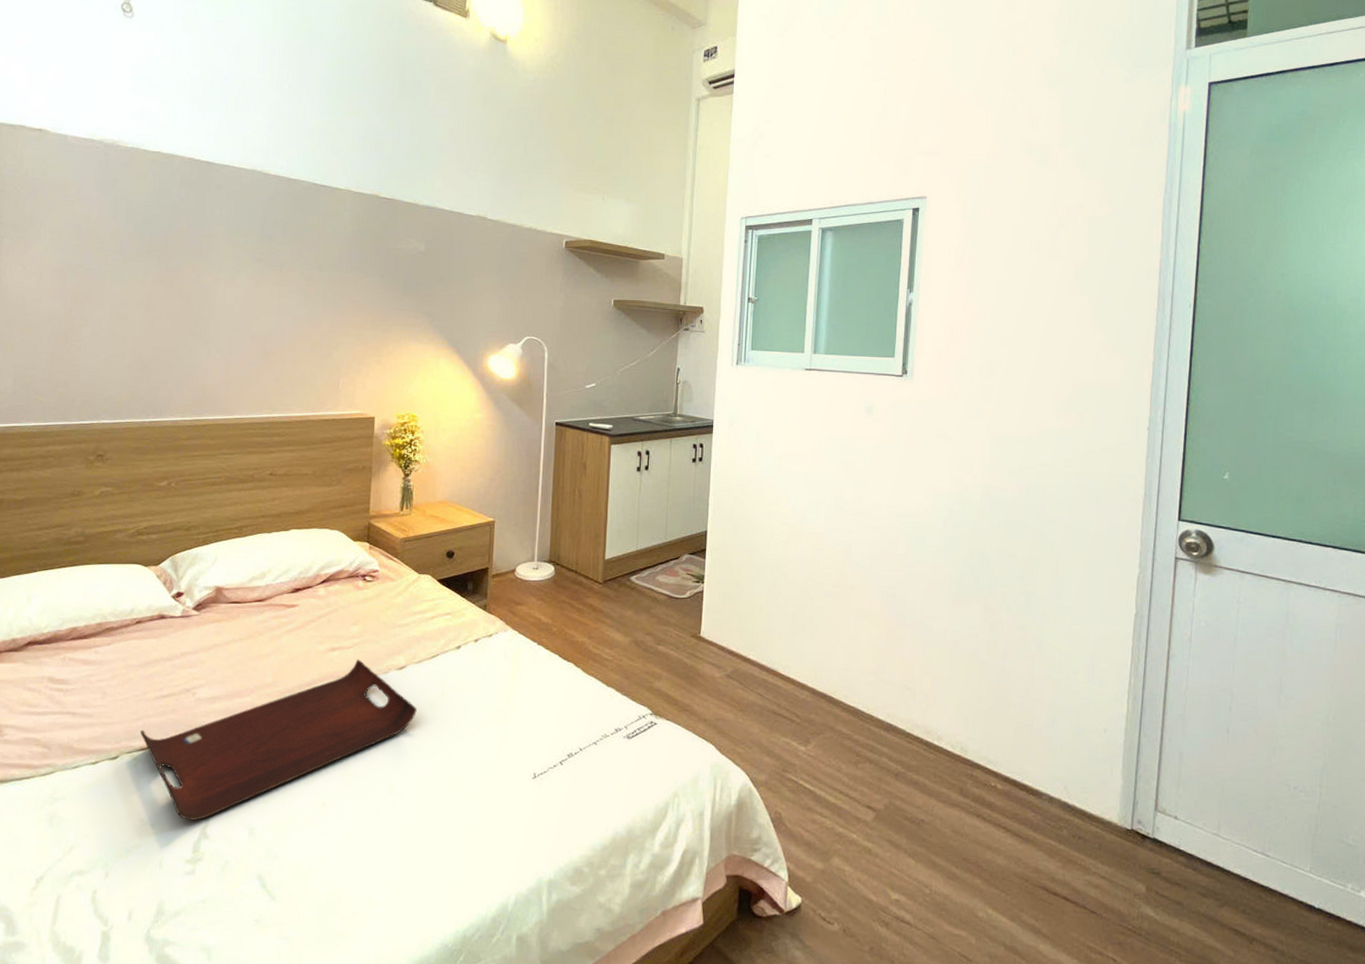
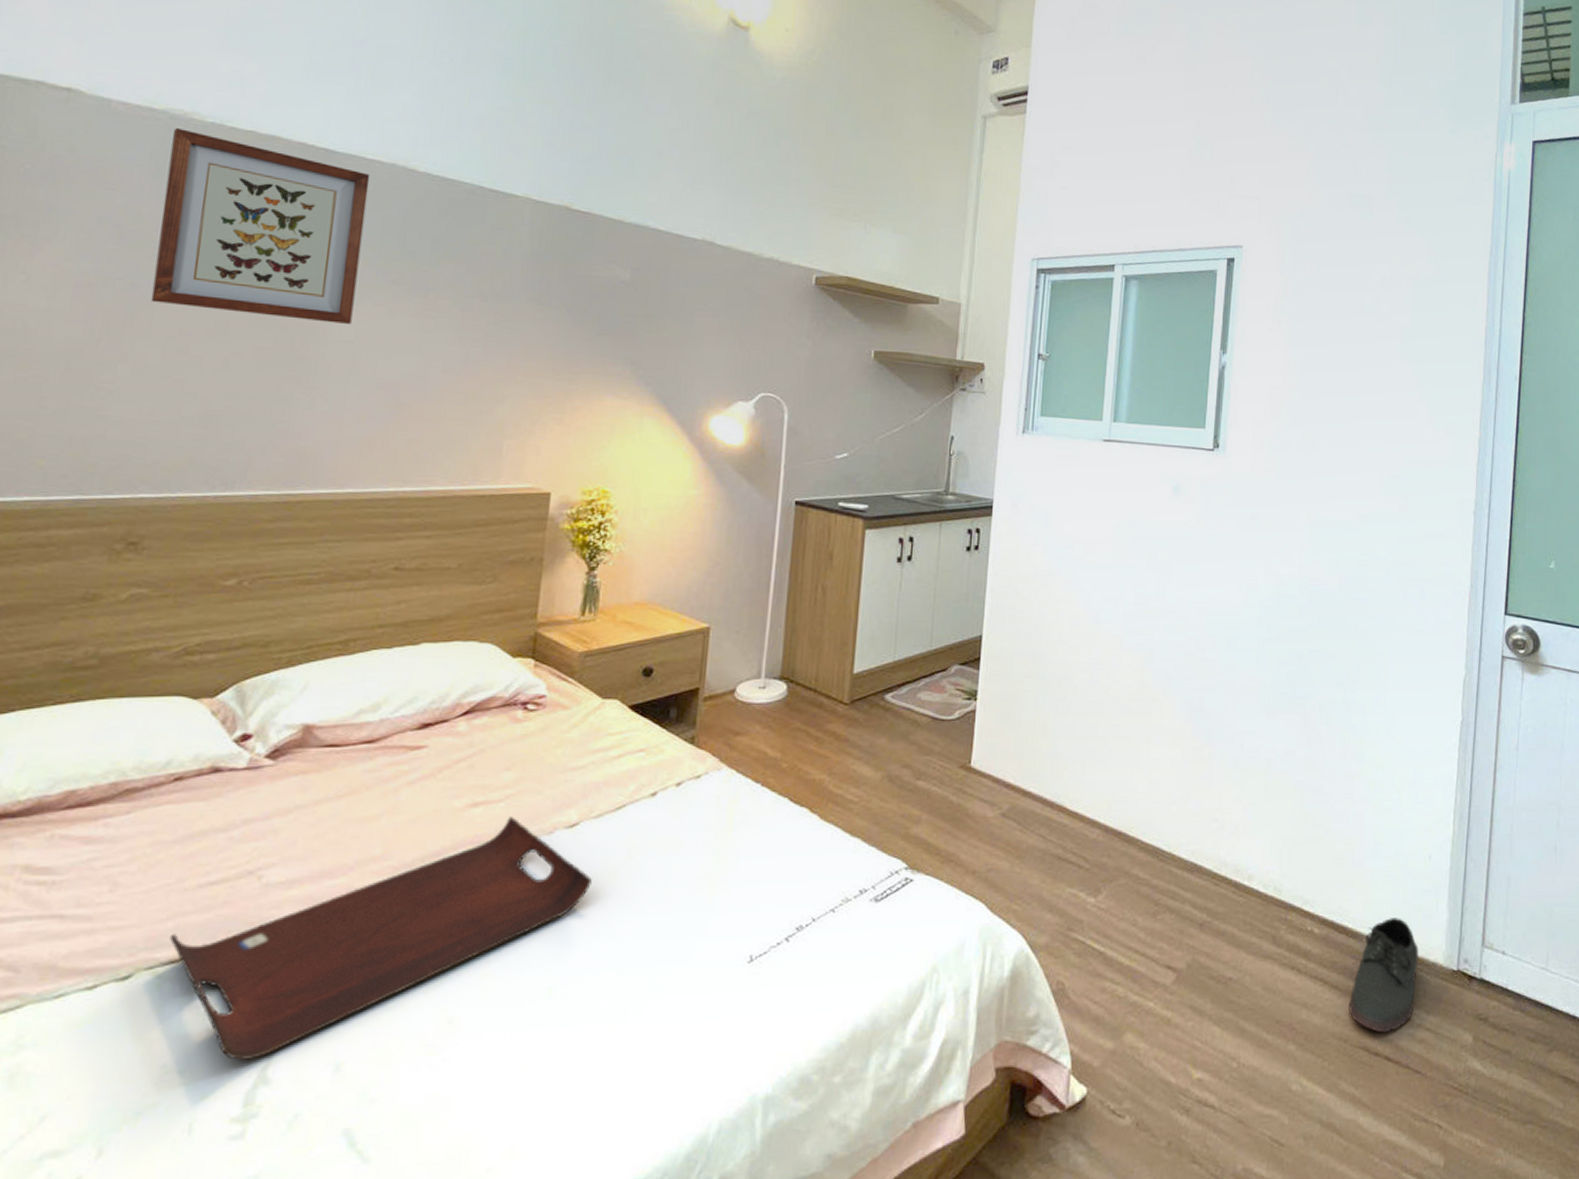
wall art: none [100,153,238,293] -> present [150,128,370,324]
shoe: none [1029,780,1094,877] -> present [1349,918,1418,1033]

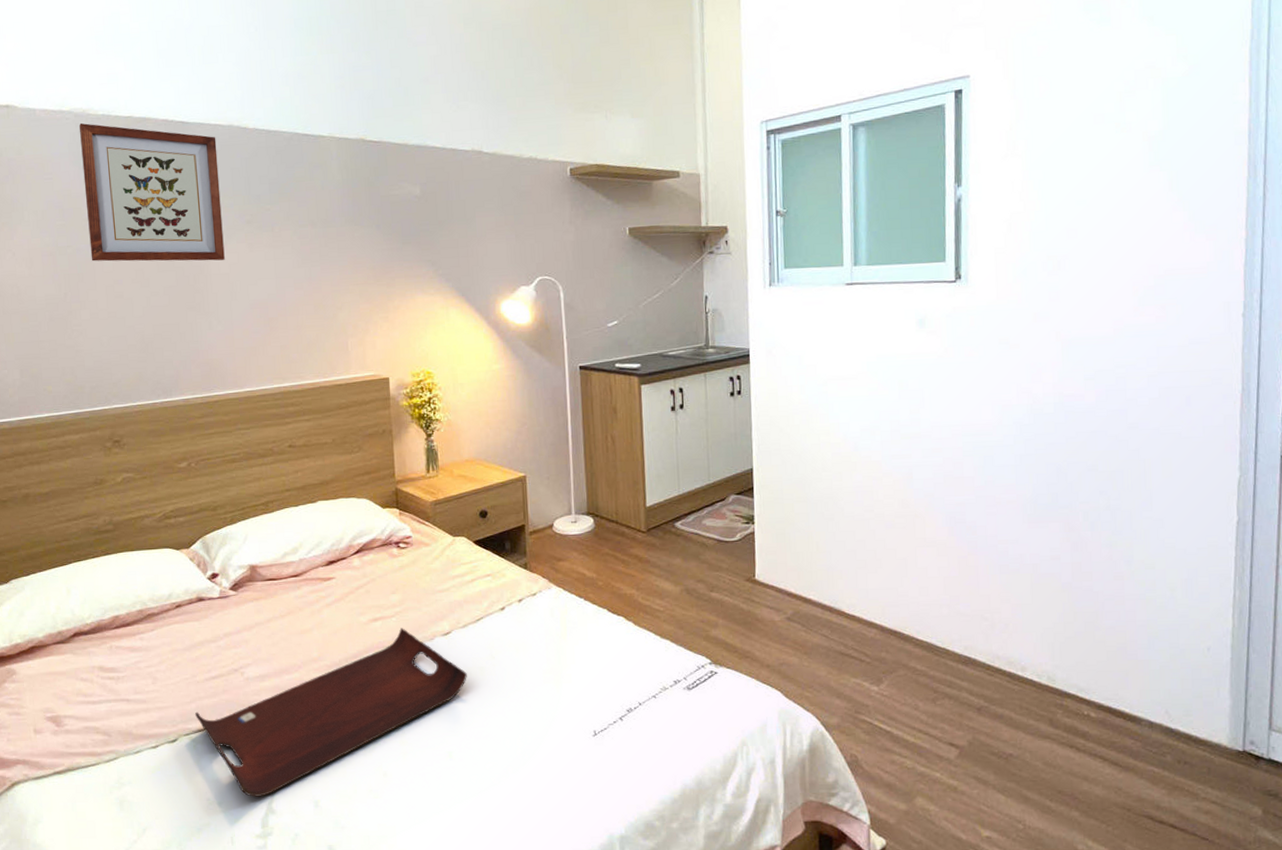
shoe: present [1349,918,1418,1033] -> none [1130,704,1201,804]

